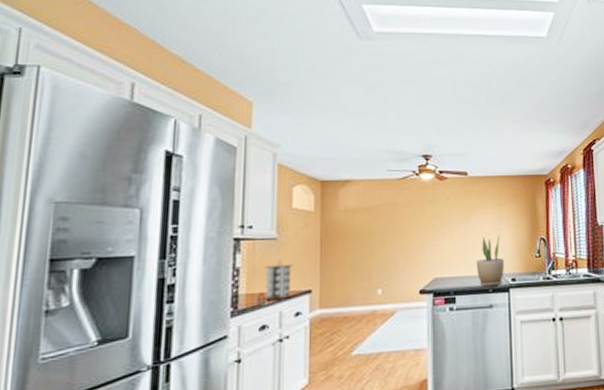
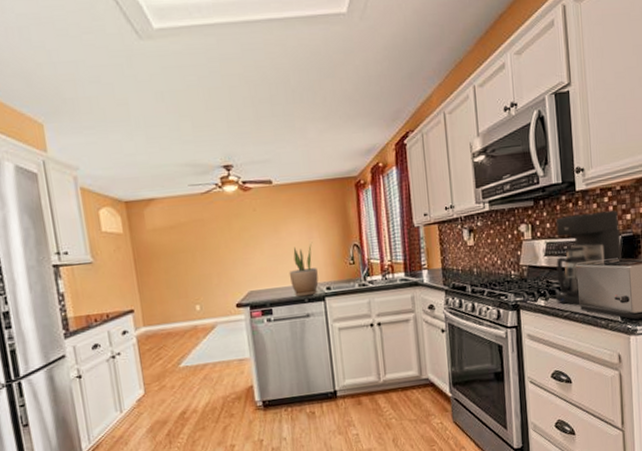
spice rack: present [263,260,294,300] -> none [86,283,117,322]

